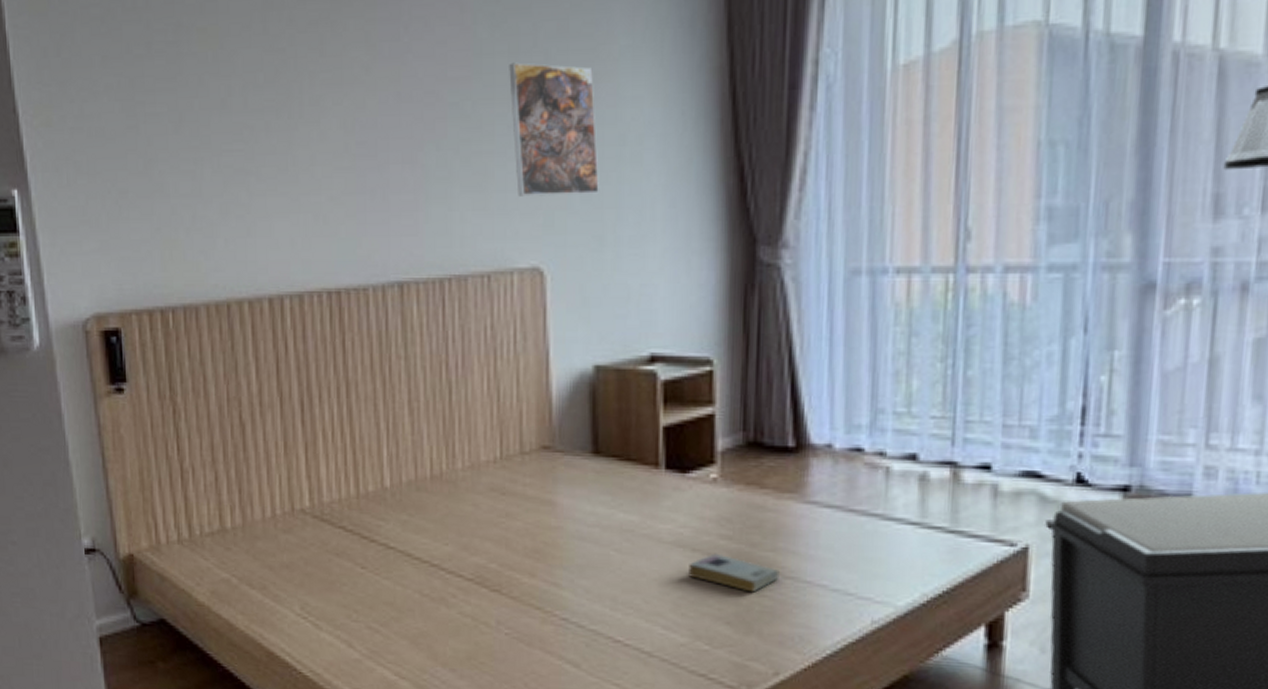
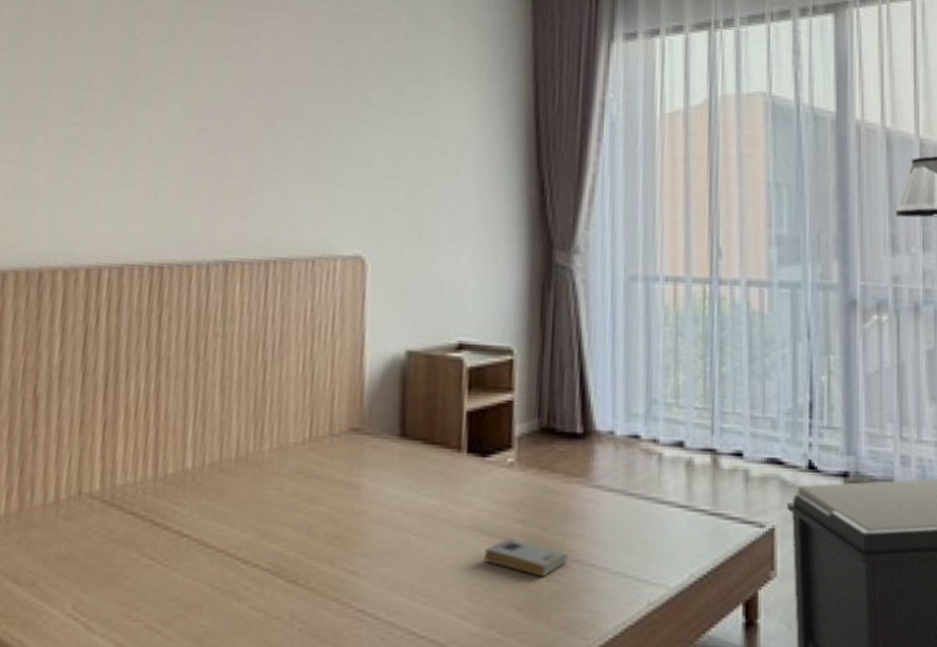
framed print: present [509,62,599,197] -> none [346,74,421,194]

